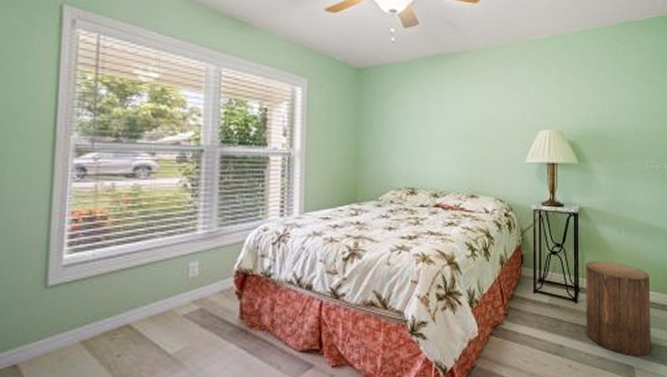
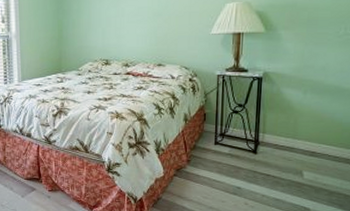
stool: present [586,261,651,357] -> none [264,119,335,201]

